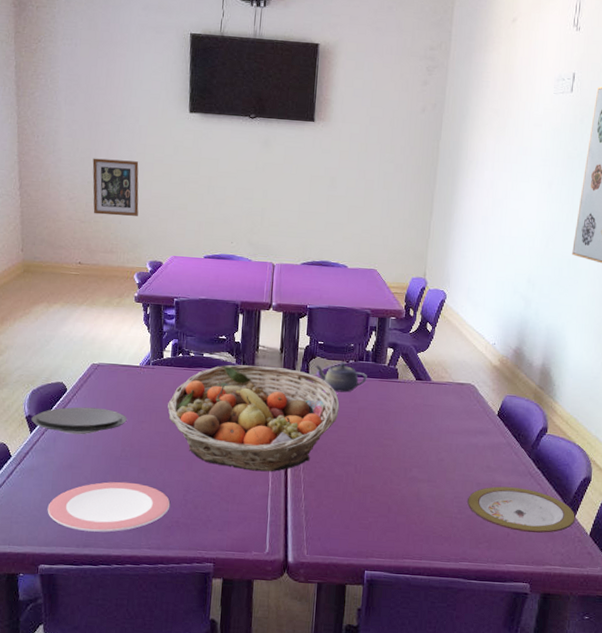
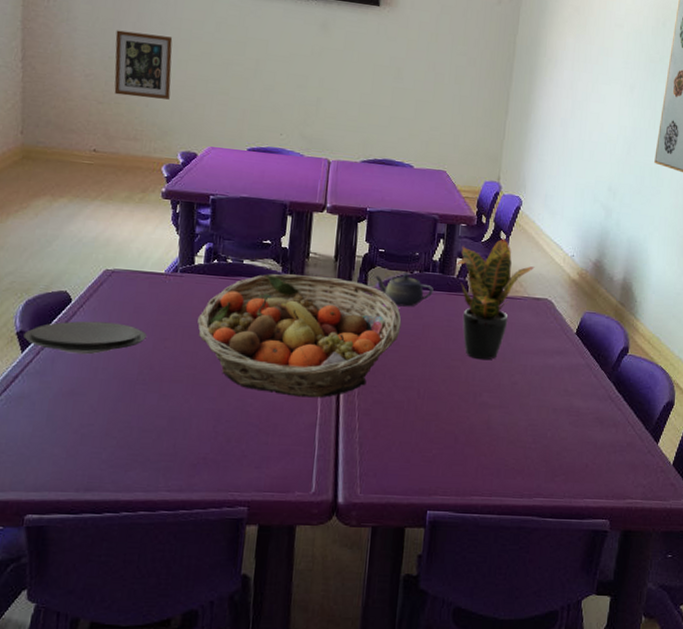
plate: present [47,481,171,532] -> none [39,411,197,473]
potted plant: none [387,328,459,439] -> present [456,237,535,360]
plate: present [467,486,576,533] -> none [543,412,658,464]

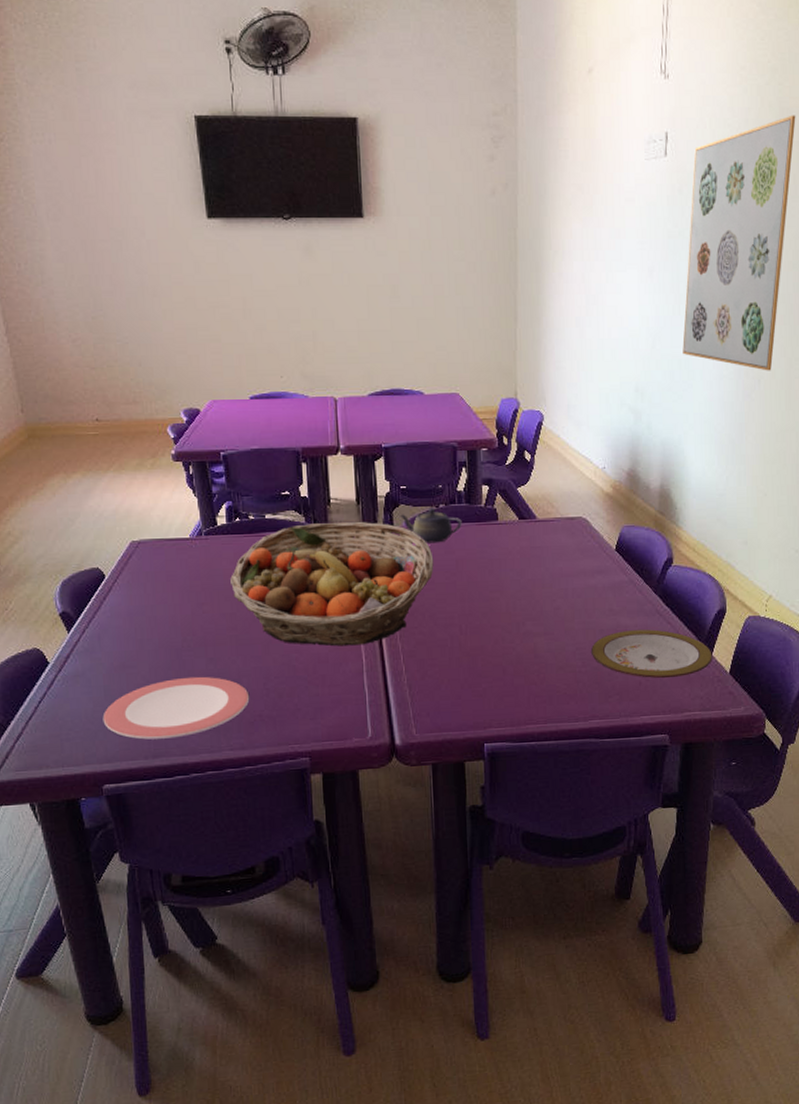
plate: present [23,321,147,355] -> none [66,593,184,629]
plate: none [39,411,197,473] -> present [102,676,250,740]
wall art: present [114,30,173,100] -> none [94,286,161,357]
potted plant: present [456,237,535,360] -> none [482,457,565,589]
plate: none [543,412,658,464] -> present [591,629,713,679]

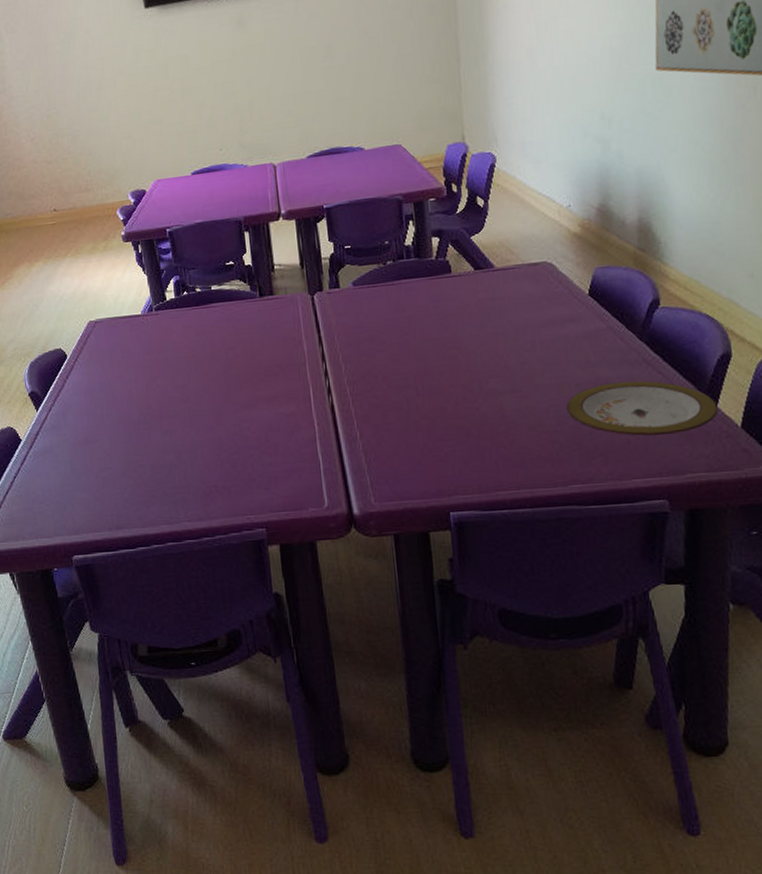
plate: present [102,676,250,740] -> none [70,448,205,512]
fruit basket: present [230,521,434,646] -> none [181,285,385,414]
teapot: present [399,508,462,543] -> none [345,265,412,303]

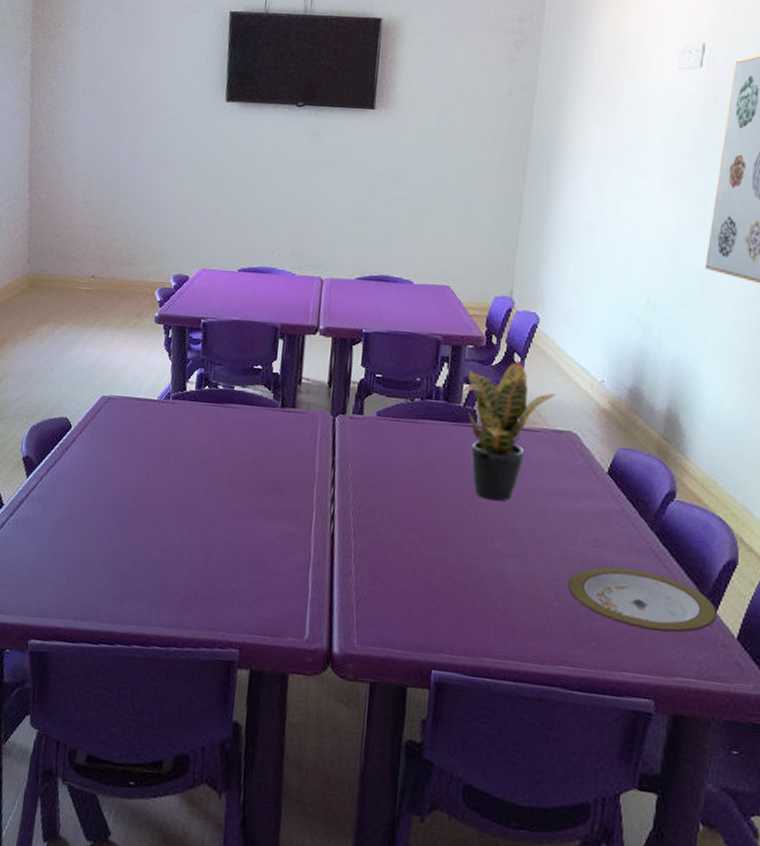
potted plant: none [432,203,525,344] -> present [463,360,556,501]

